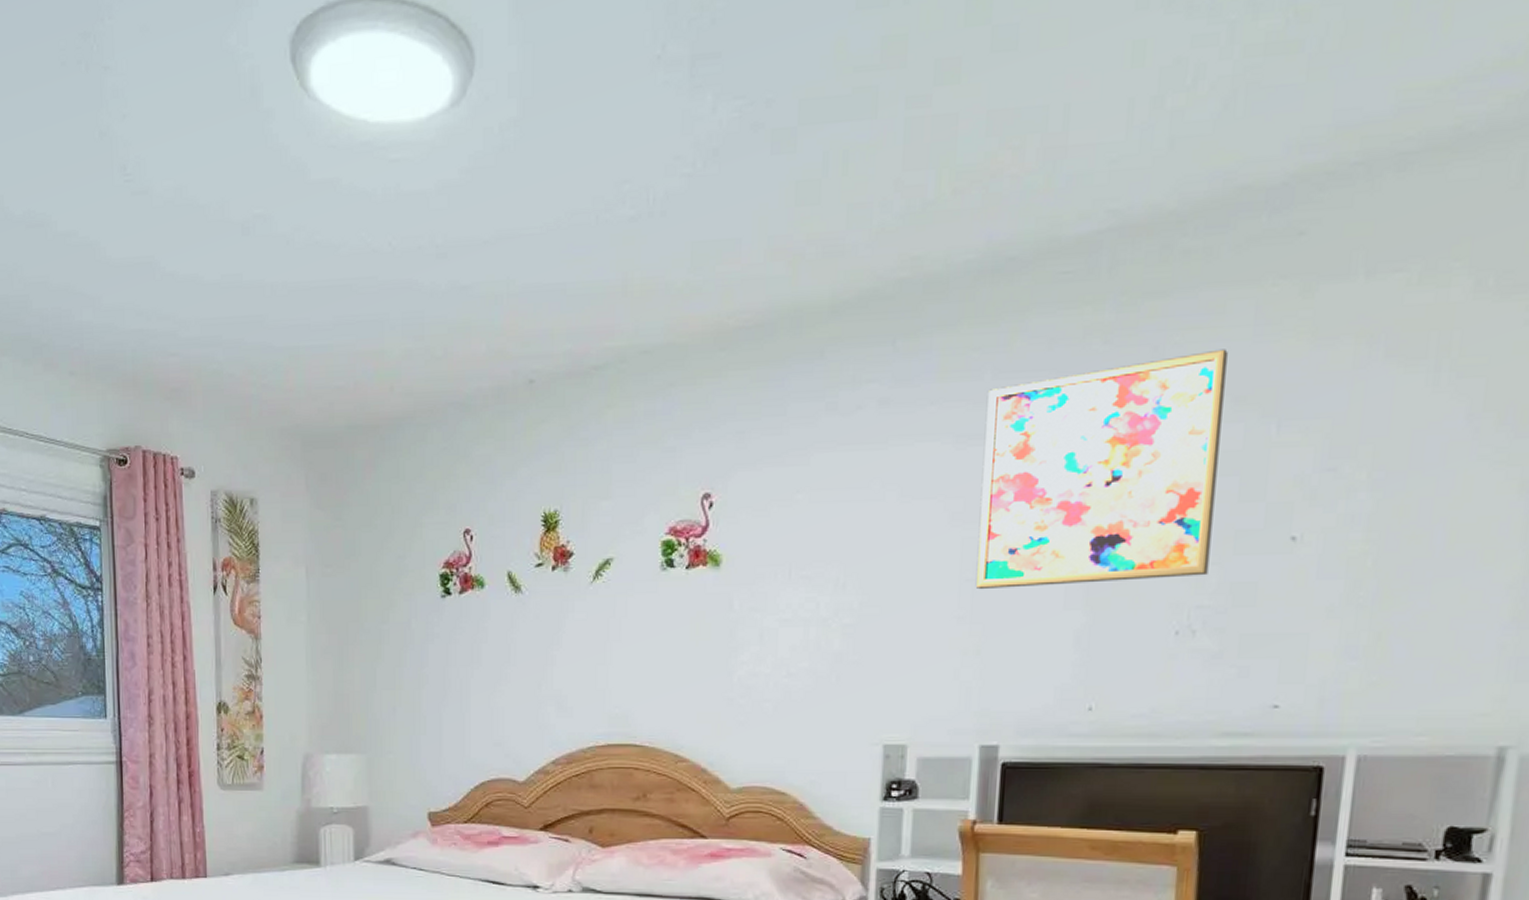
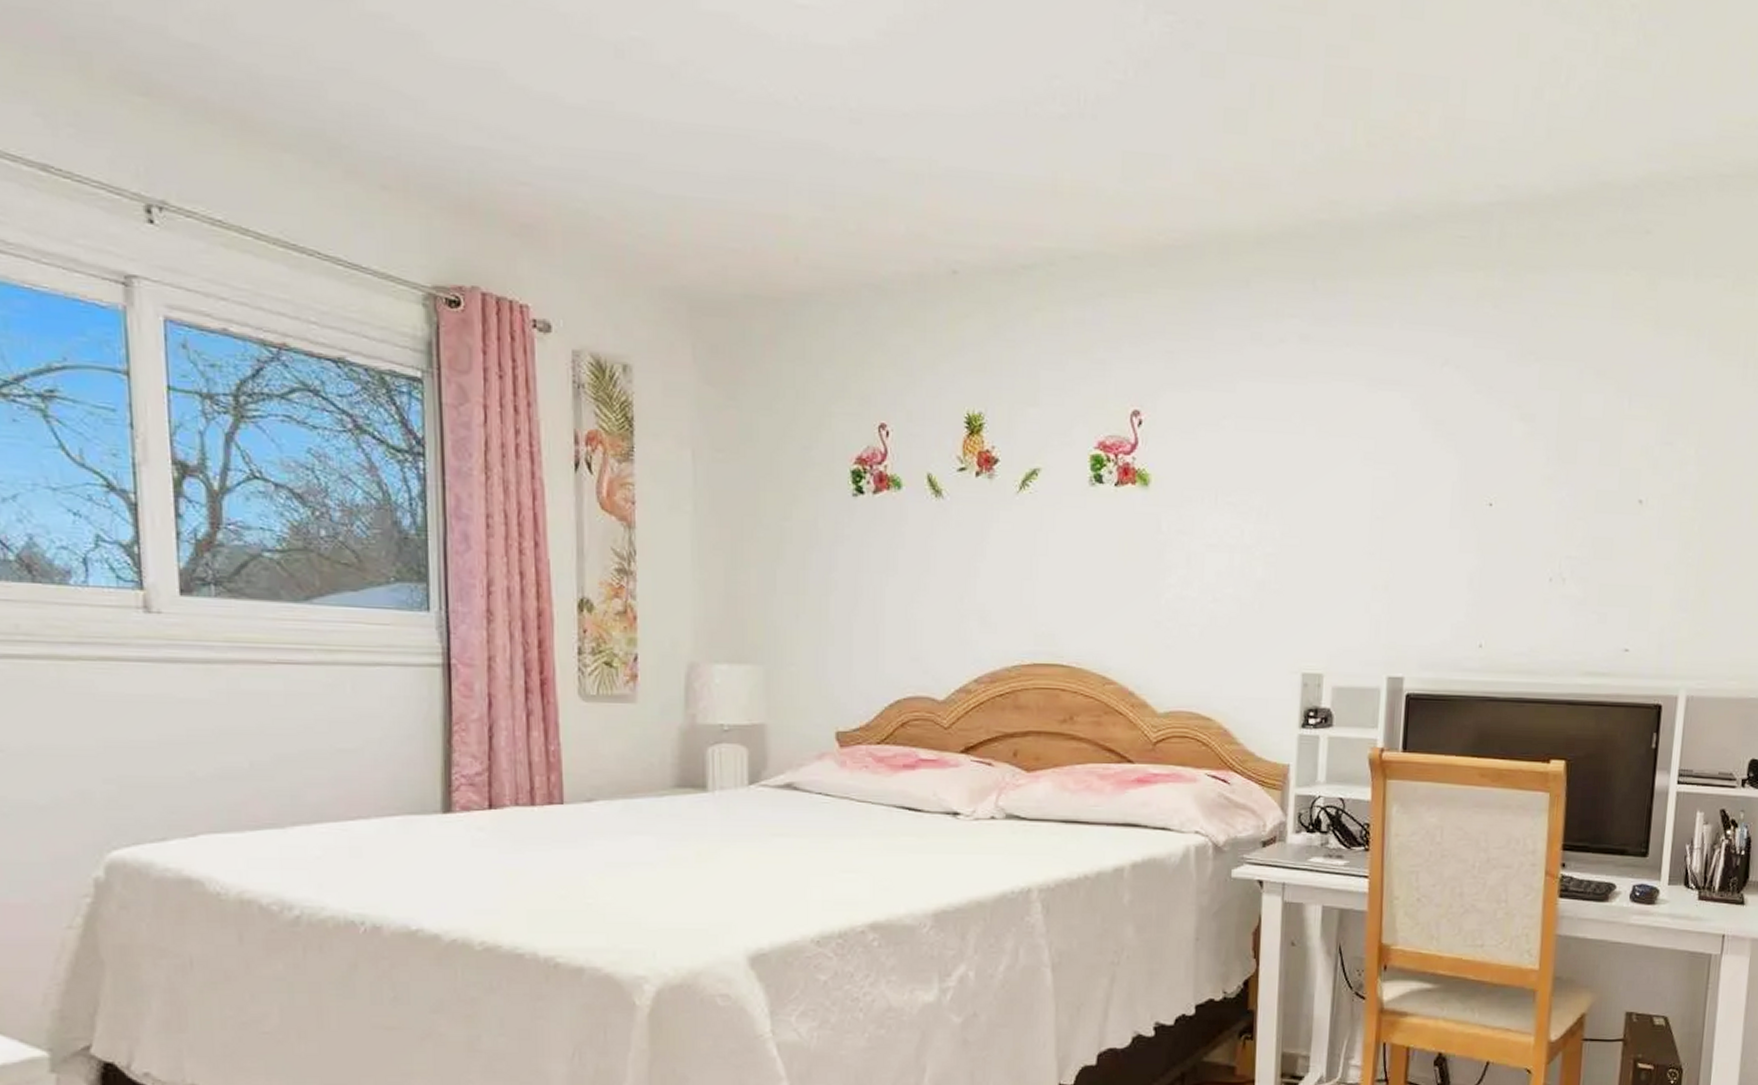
wall art: present [975,349,1228,590] -> none [1384,326,1592,530]

